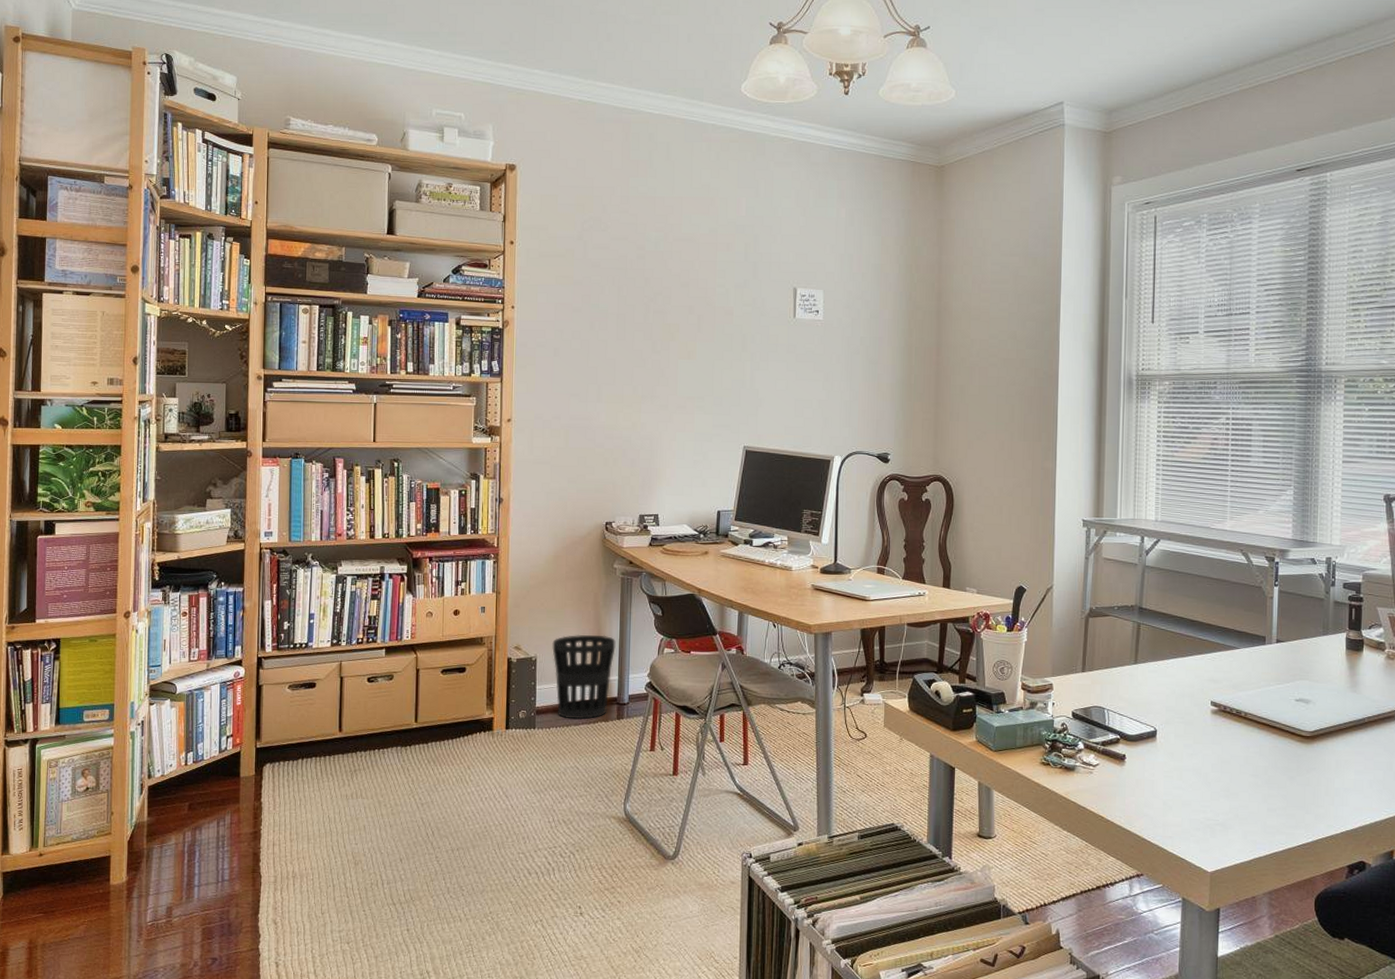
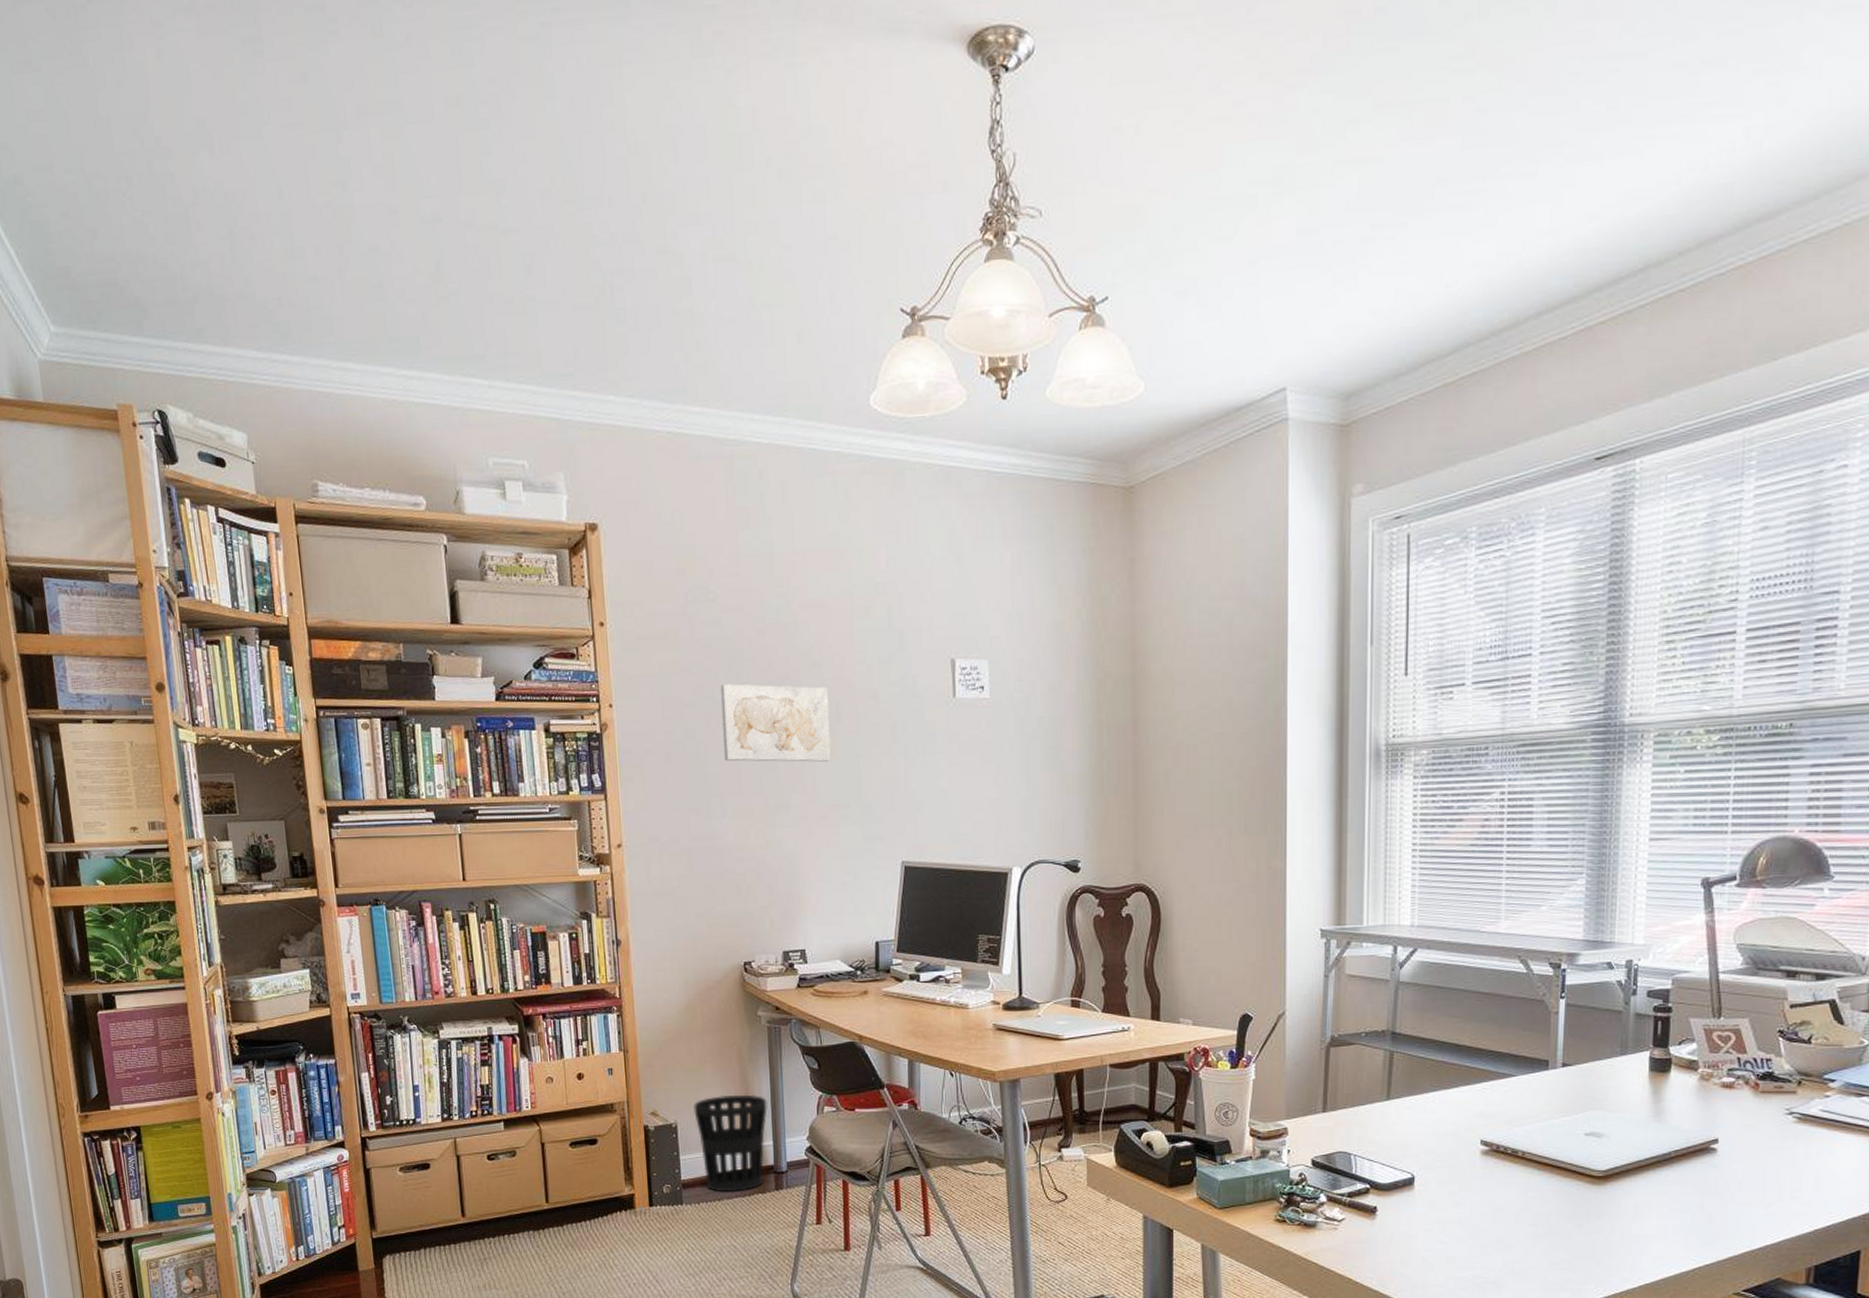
wall art: none [604,296,692,362] -> present [721,684,831,762]

